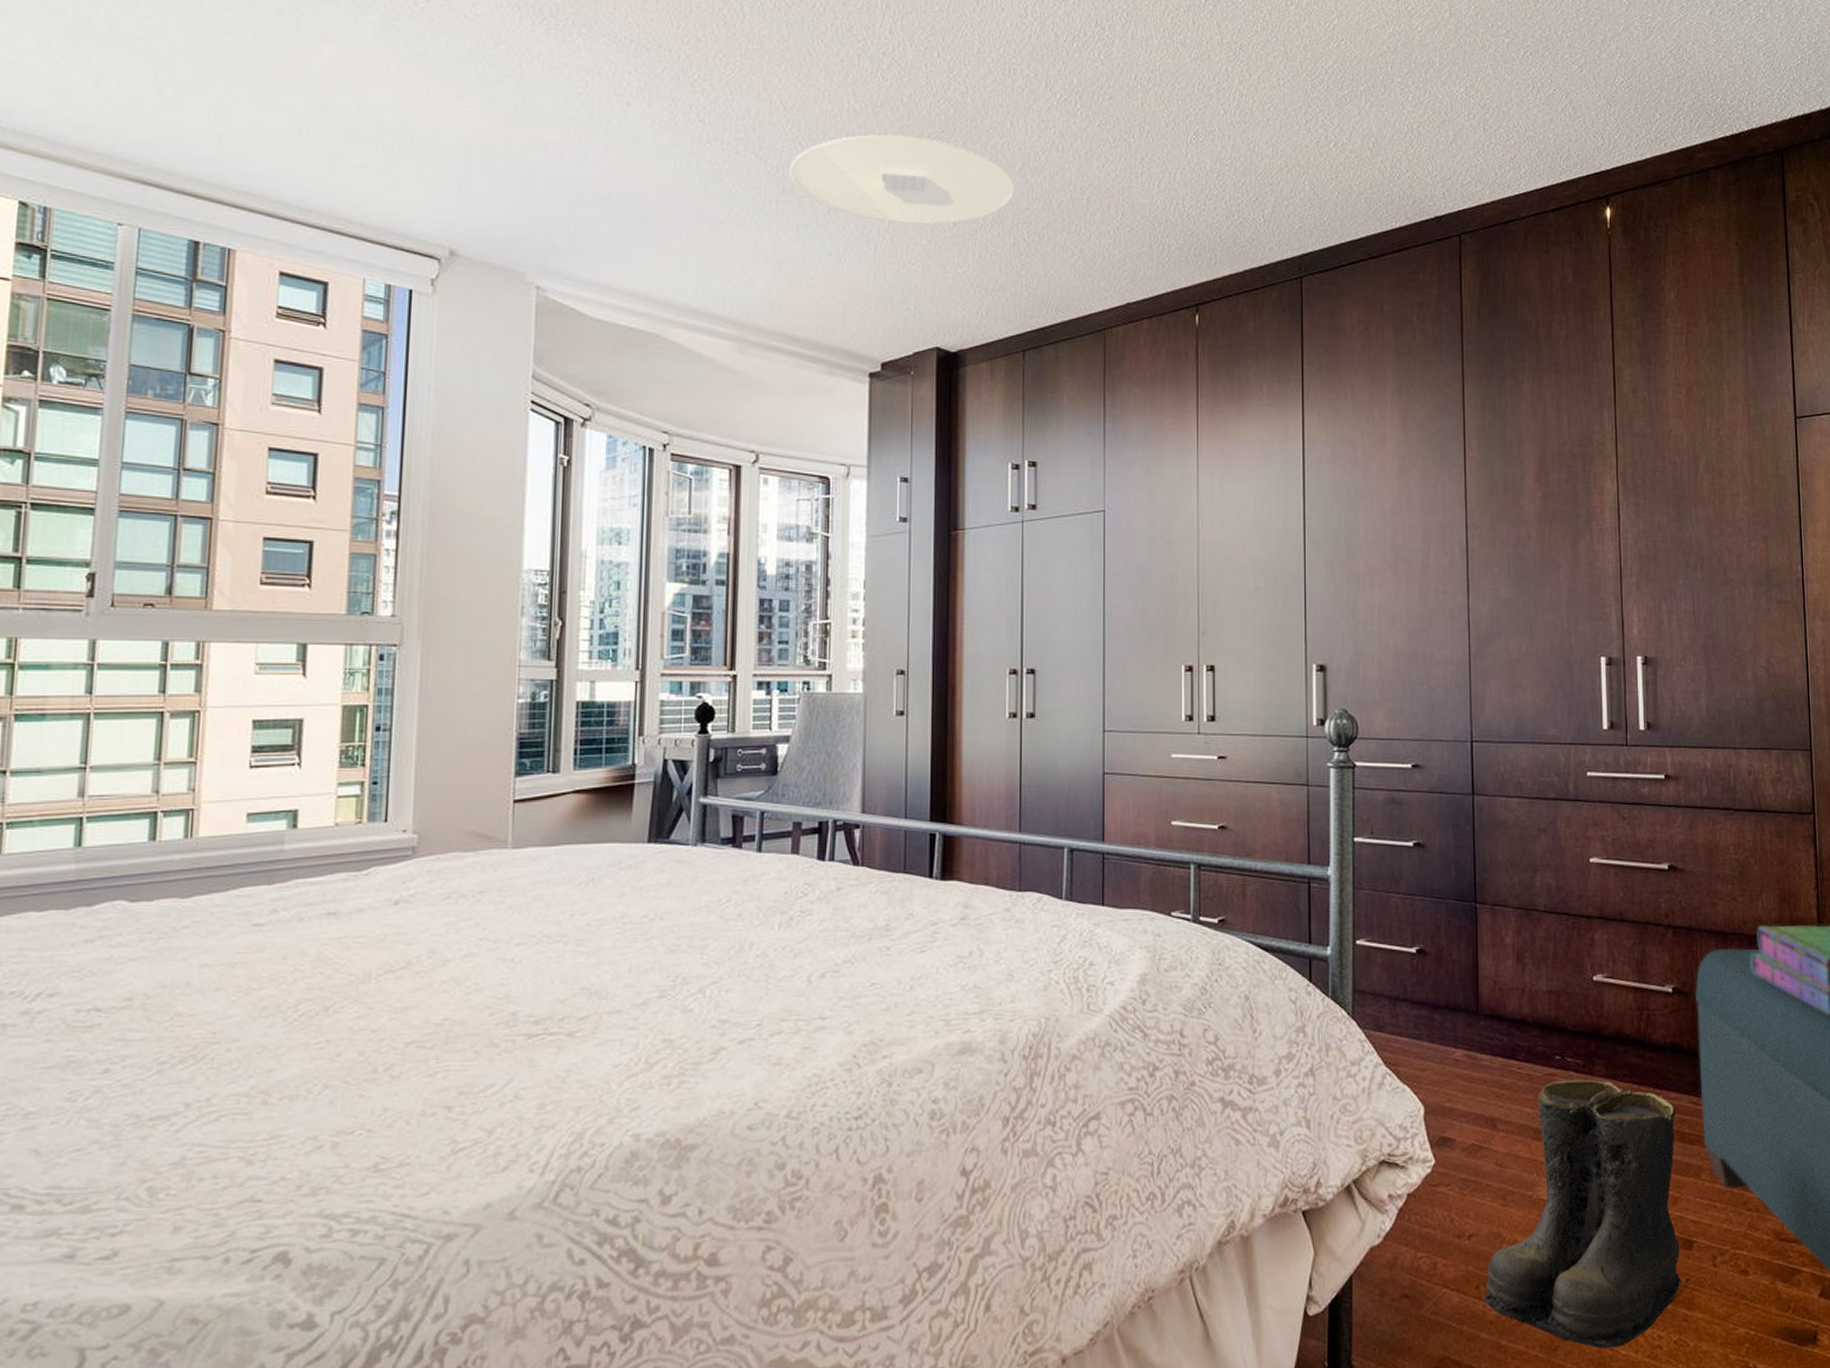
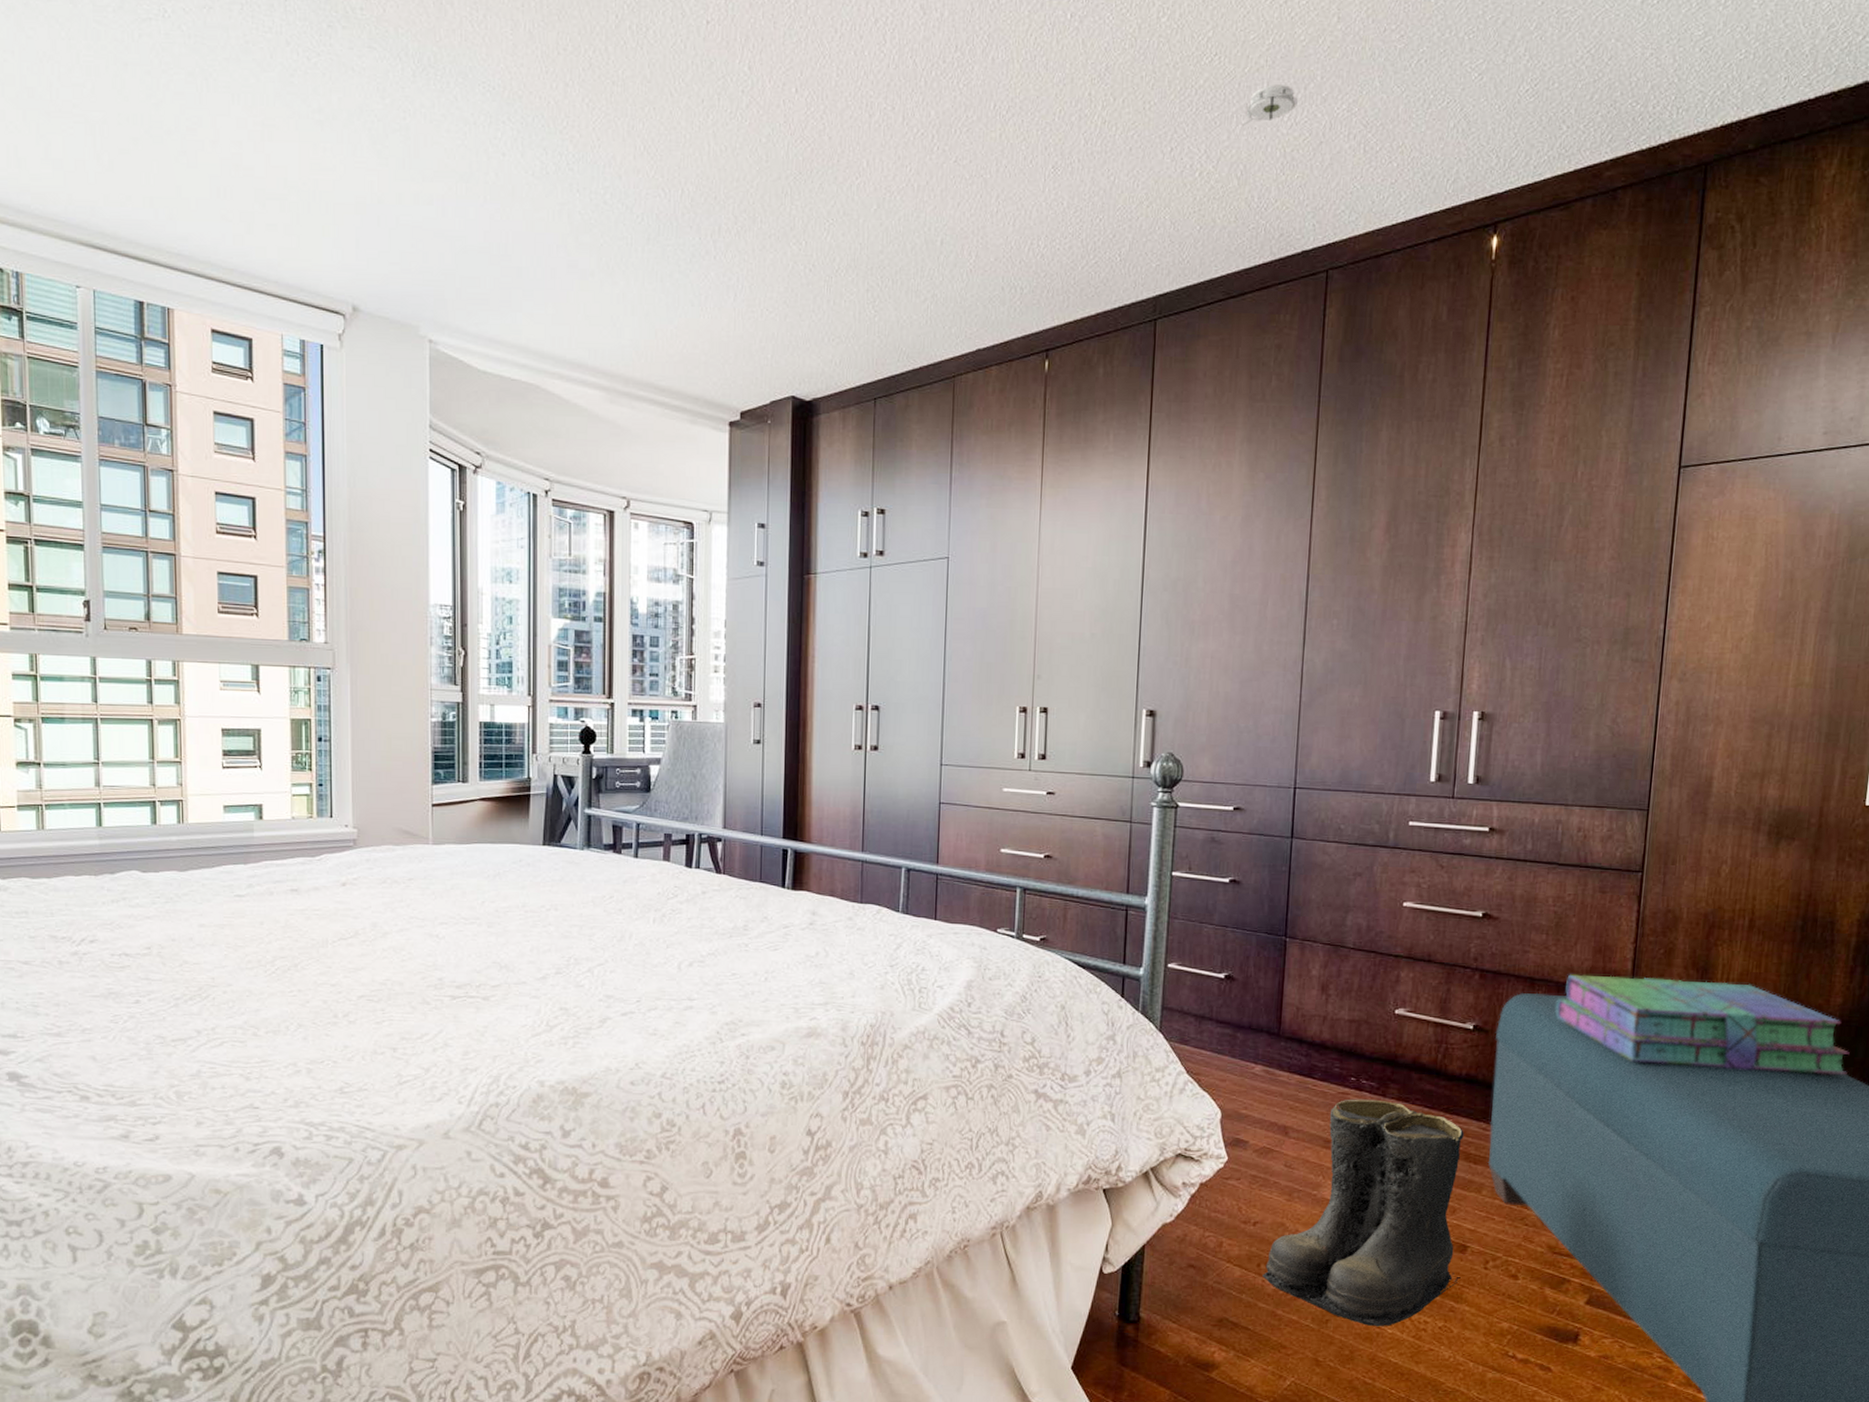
ceiling light: present [790,134,1014,225] -> none [654,178,869,272]
smoke detector: none [1371,68,1421,103] -> present [1242,85,1299,125]

